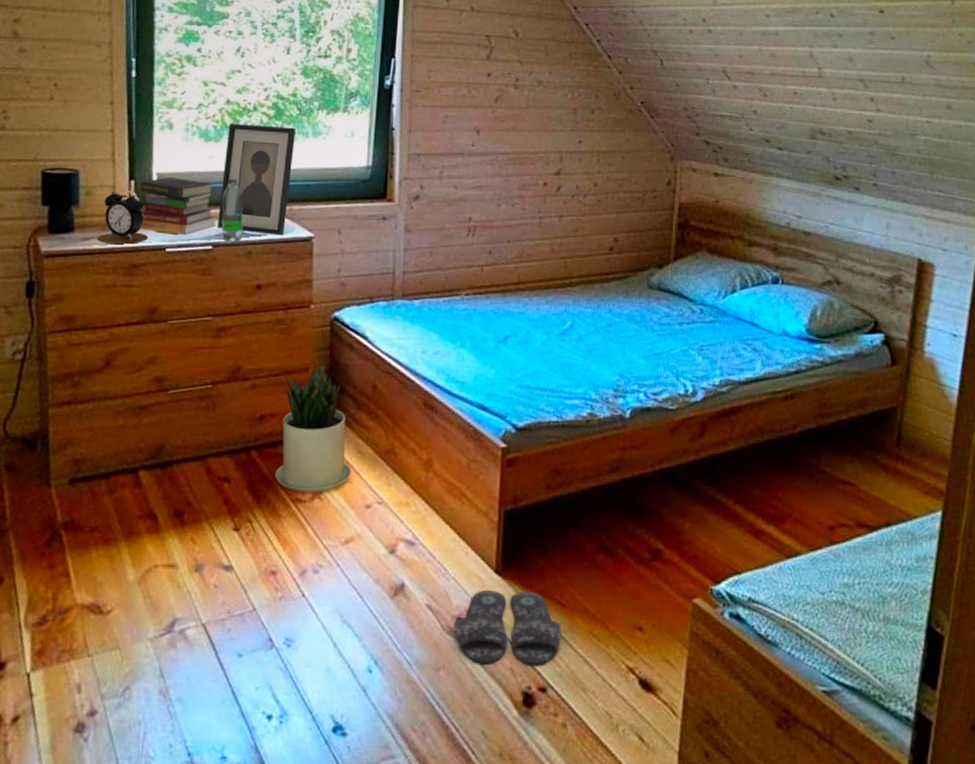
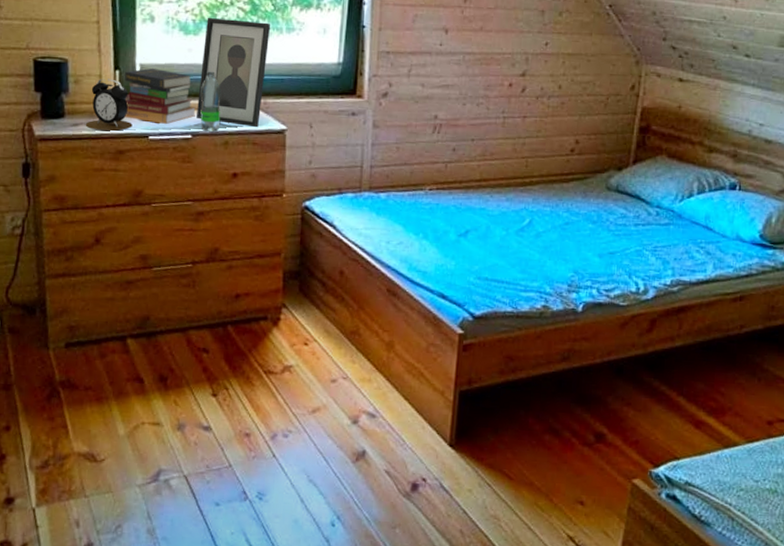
planter: present [274,365,352,493] -> none [249,250,319,366]
slippers: present [456,590,561,667] -> none [411,461,508,530]

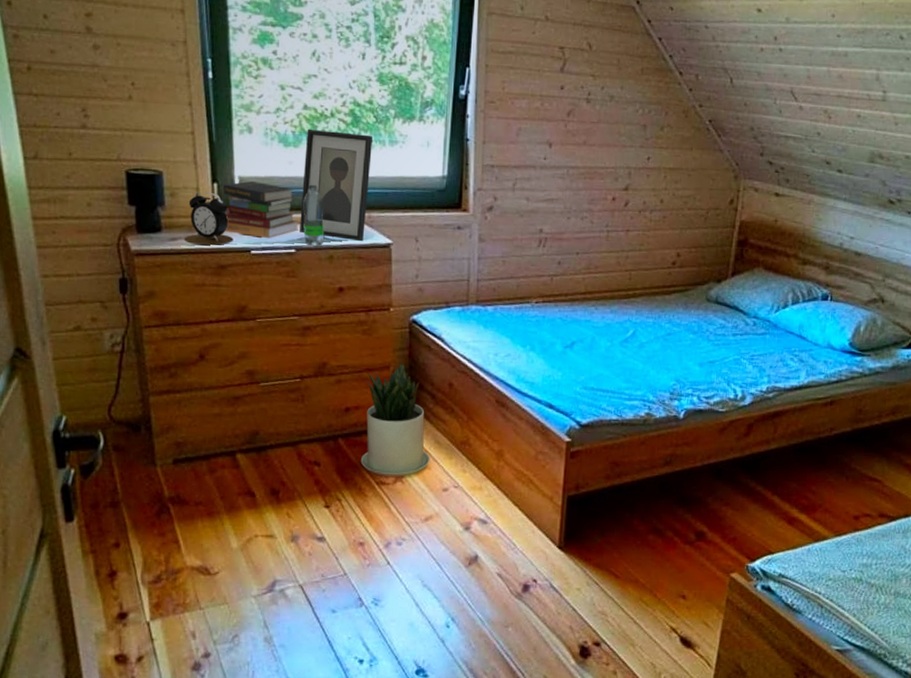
planter: none [249,250,319,366] -> present [360,364,430,477]

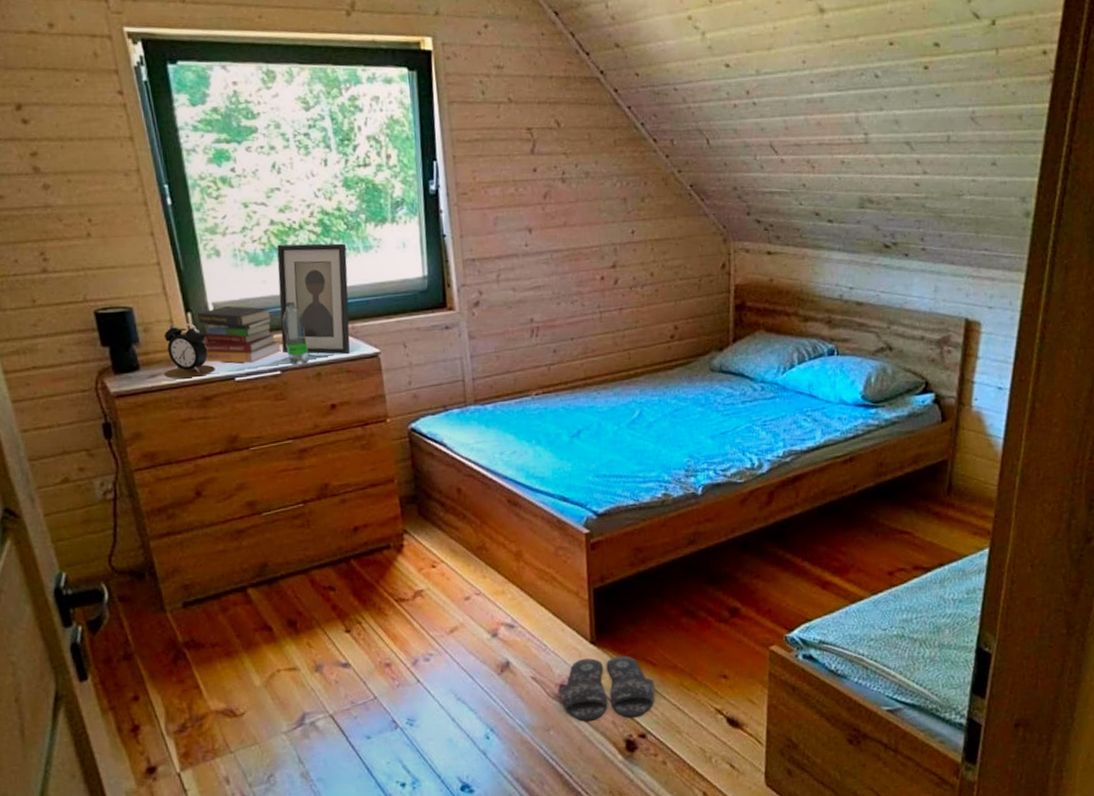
planter: present [360,364,430,477] -> none [371,475,448,593]
slippers: none [523,562,615,625] -> present [560,655,655,721]

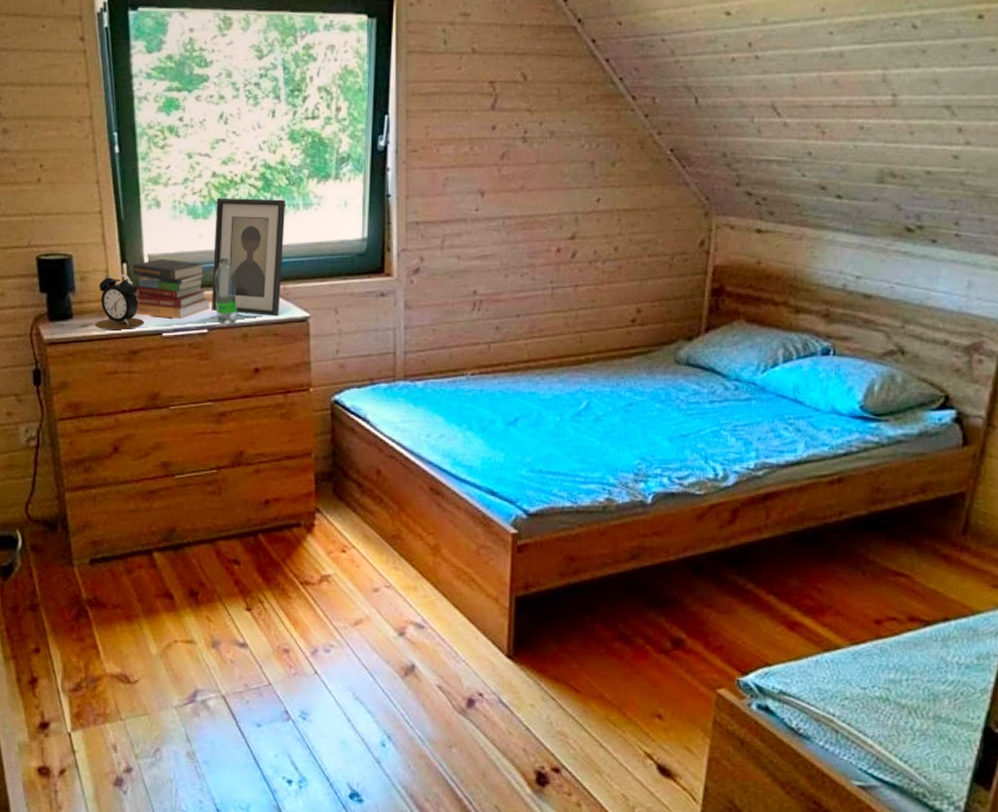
slippers: present [560,655,655,721] -> none [467,674,576,748]

